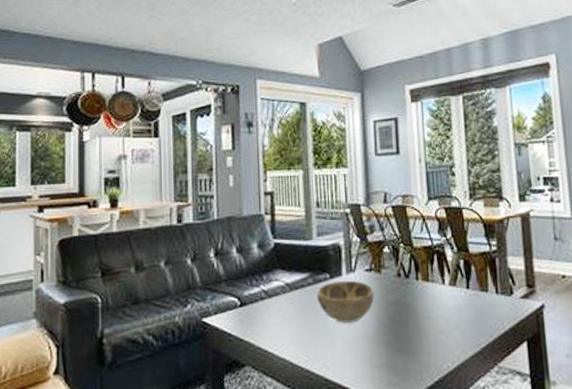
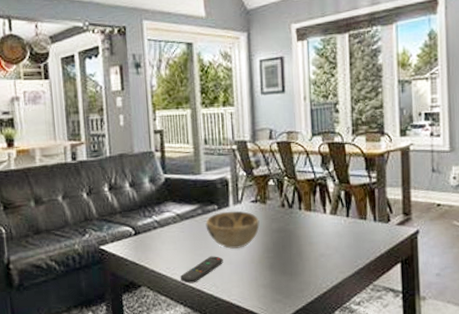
remote control: none [289,331,335,363] -> present [181,256,223,284]

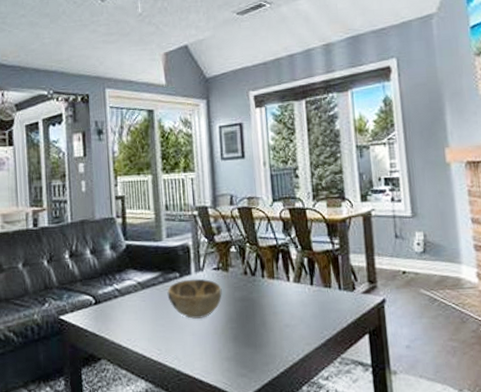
remote control: present [181,256,223,284] -> none [142,326,186,356]

